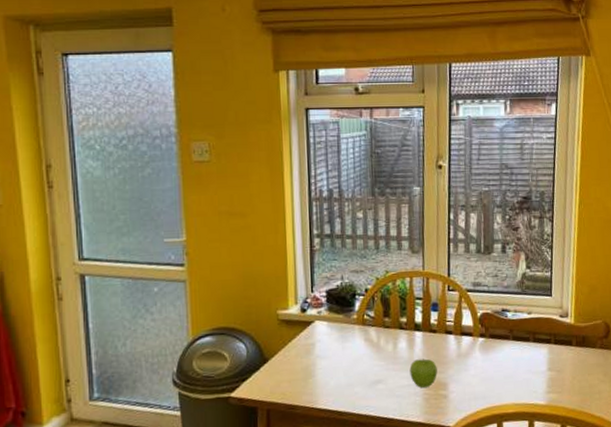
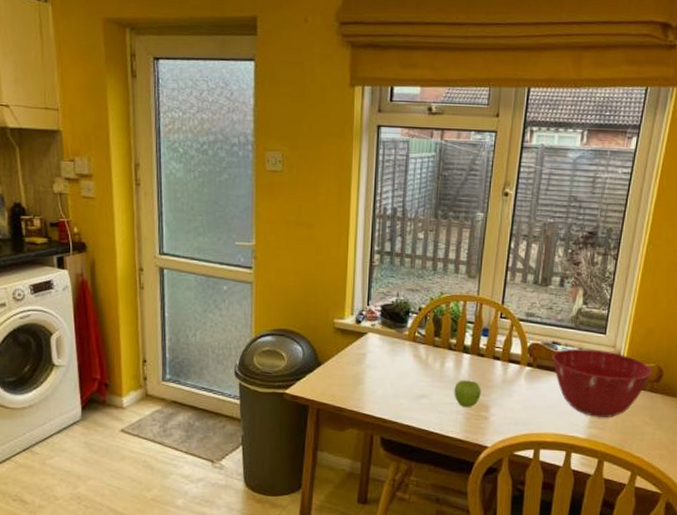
mixing bowl: none [503,312,600,381] -> present [552,348,653,417]

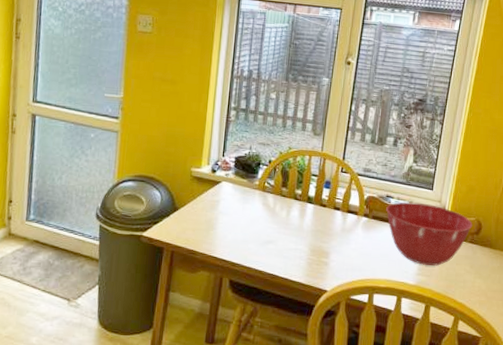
fruit: present [454,380,481,407] -> none [298,228,322,253]

